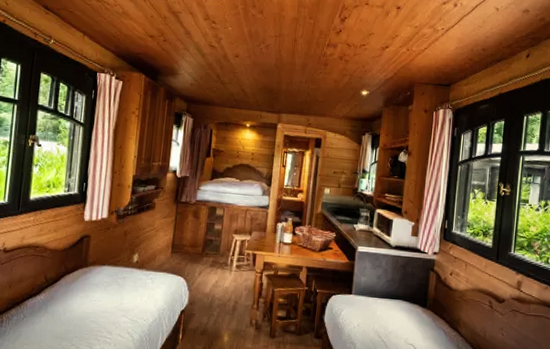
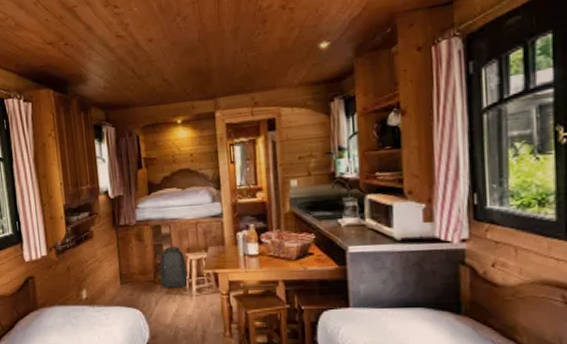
backpack: none [207,226,232,263] -> present [160,246,188,288]

